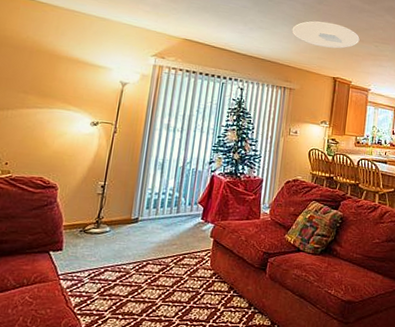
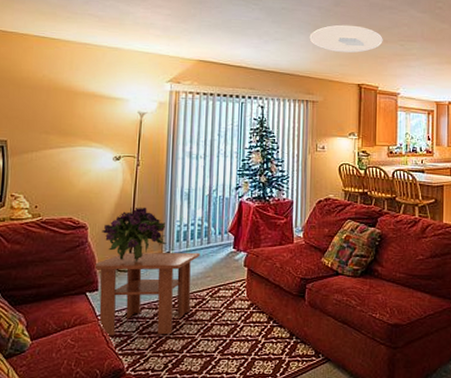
coffee table: none [61,215,169,298] -> present [95,252,200,336]
bouquet: none [71,172,137,226] -> present [101,207,167,263]

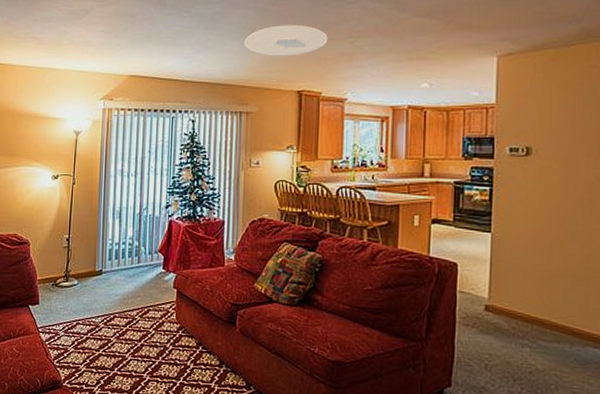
coffee table: present [95,252,200,336] -> none [36,269,131,352]
bouquet: present [101,207,167,263] -> none [42,224,100,279]

